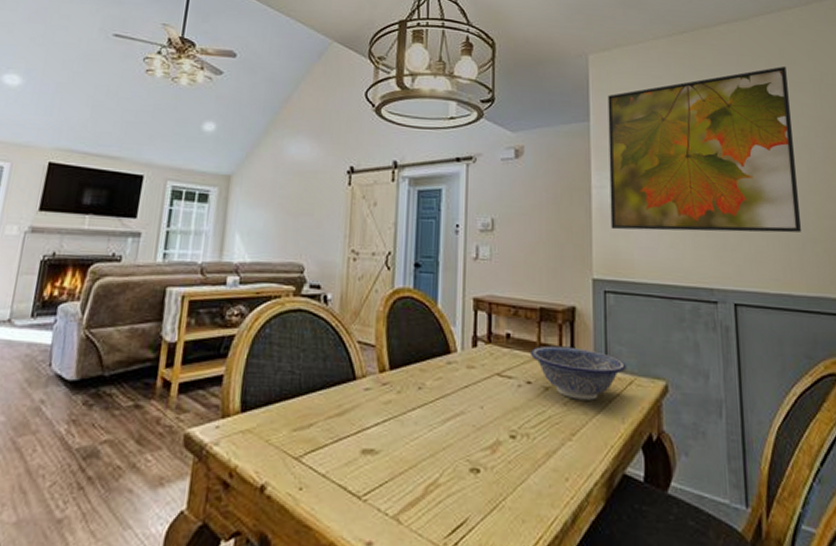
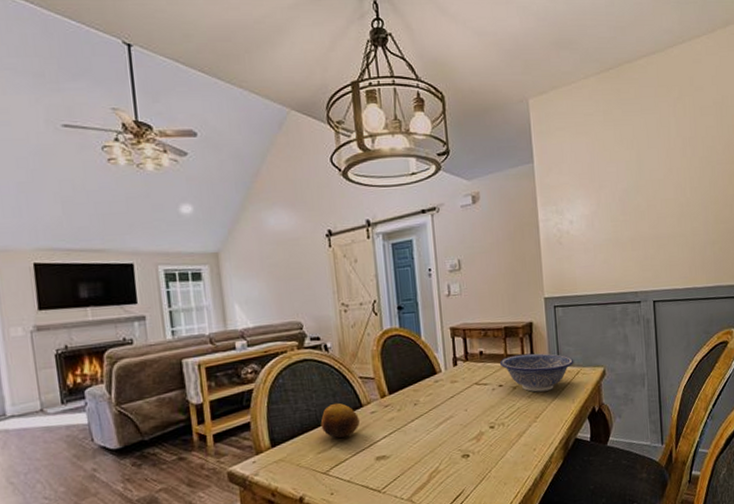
fruit: none [302,369,350,415] -> present [320,403,360,438]
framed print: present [608,66,802,233] -> none [547,93,704,255]

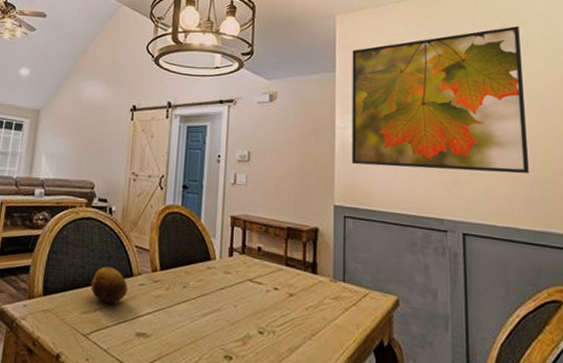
decorative bowl: present [500,353,574,392] -> none [278,259,362,308]
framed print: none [547,93,704,255] -> present [351,25,530,174]

